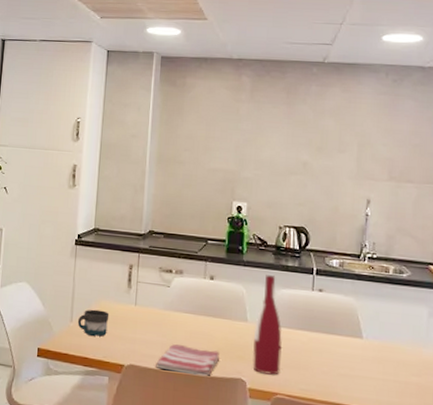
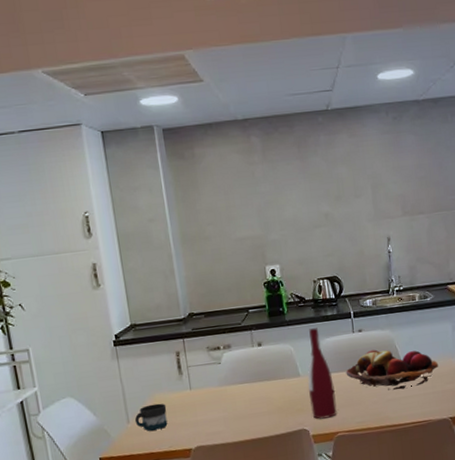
dish towel: present [156,344,219,377] -> none [222,410,281,442]
fruit basket: none [297,314,406,368] -> present [345,349,439,390]

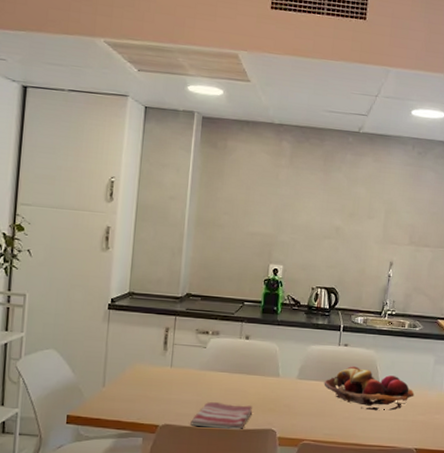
mug: present [134,403,168,432] -> none [110,373,144,400]
dish towel: none [222,410,281,442] -> present [190,402,252,430]
wine bottle: present [307,328,337,419] -> none [283,333,311,424]

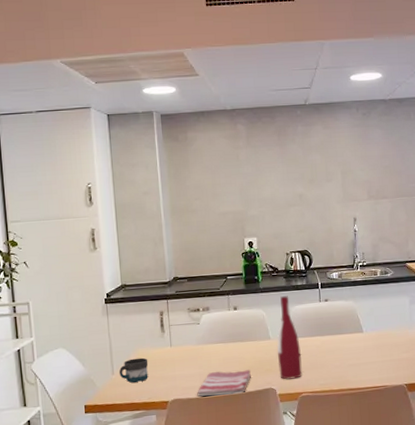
mug: none [110,373,144,400] -> present [119,357,149,383]
wine bottle: none [283,333,311,424] -> present [276,296,302,380]
fruit basket: present [324,366,415,411] -> none [312,318,396,356]

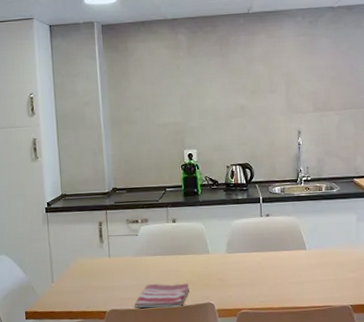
mug: present [119,357,149,383] -> none [58,267,87,292]
wine bottle: present [276,296,302,380] -> none [215,210,242,295]

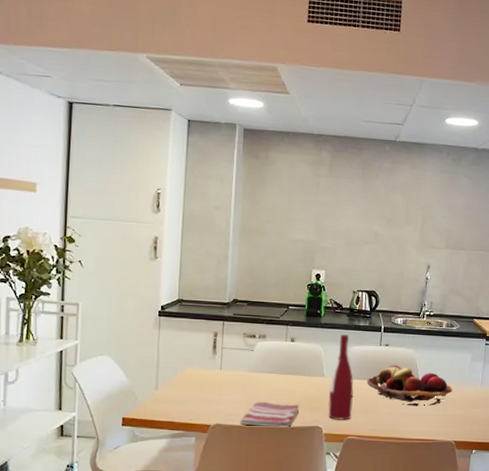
wine bottle: none [215,210,242,295] -> present [328,334,354,420]
fruit basket: none [252,234,342,274] -> present [366,365,453,407]

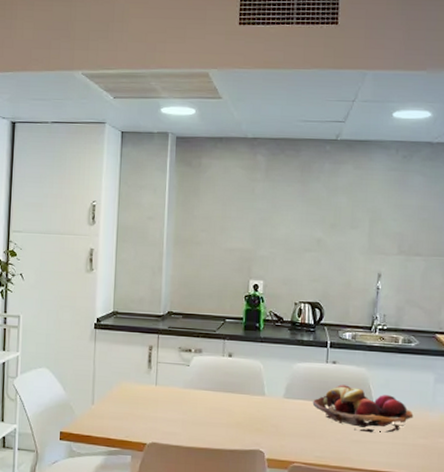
dish towel: present [241,402,299,428] -> none [177,421,239,450]
wine bottle: present [328,334,354,420] -> none [270,350,299,445]

